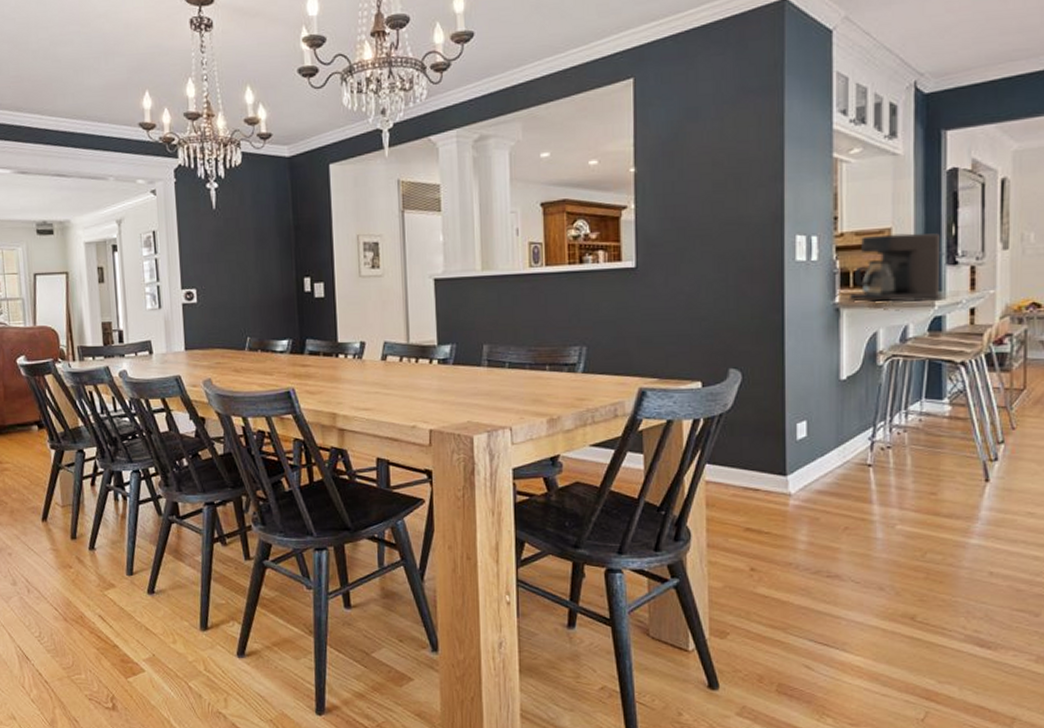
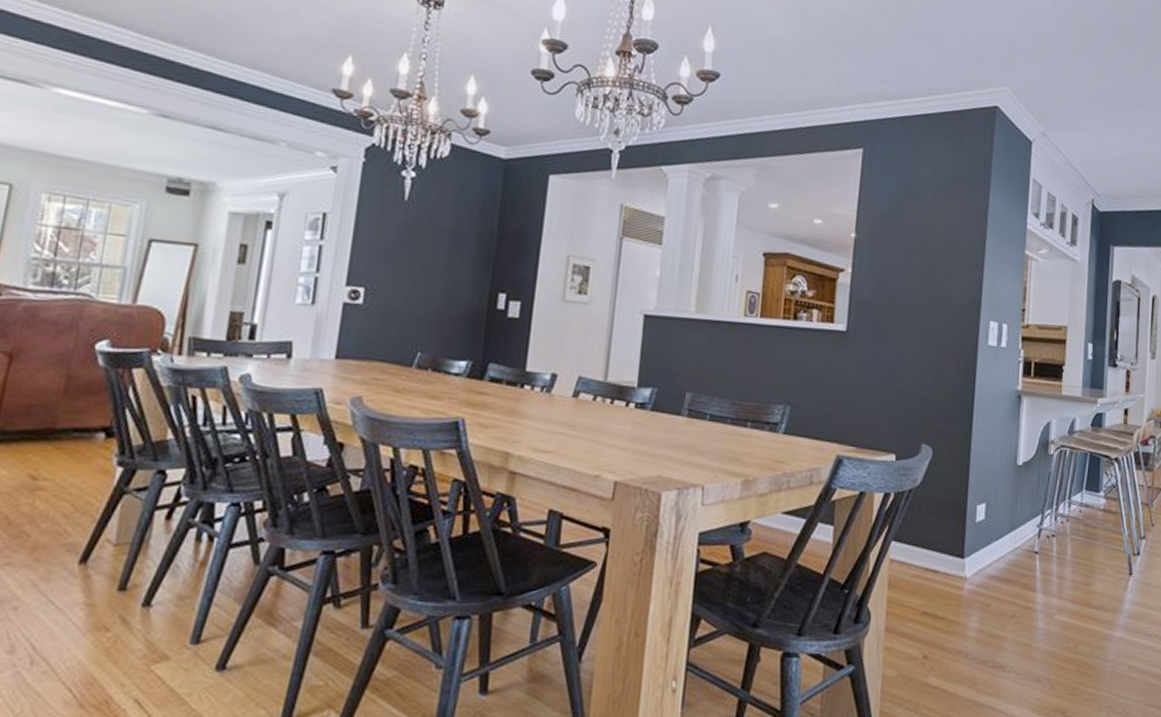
coffee maker: present [850,233,941,302] -> none [1030,331,1104,398]

